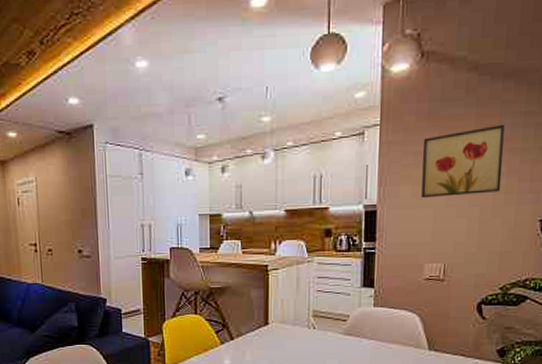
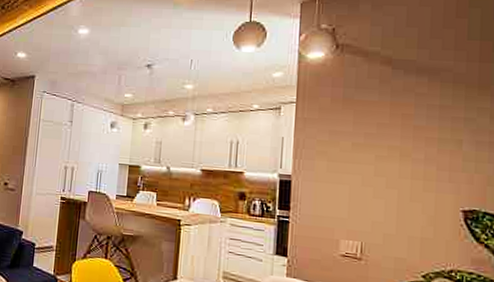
wall art: present [421,124,505,199] -> none [336,114,420,178]

